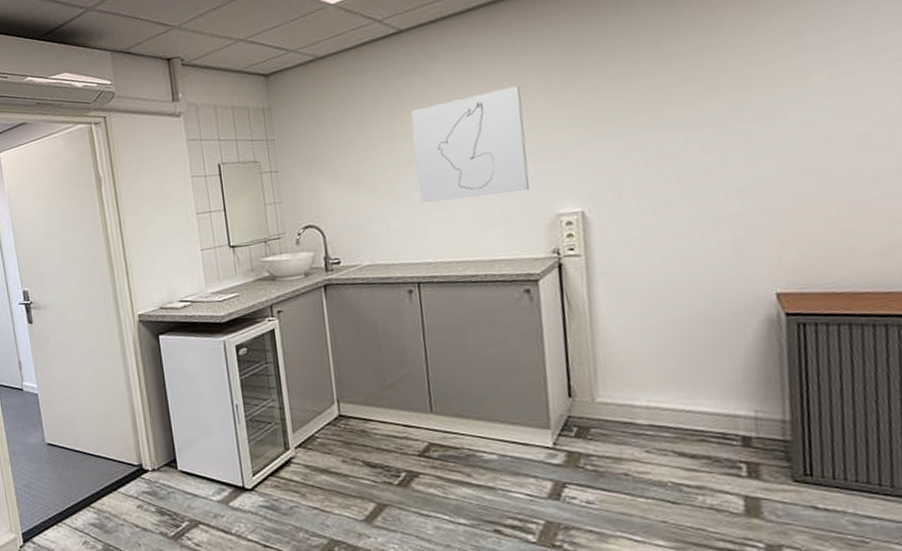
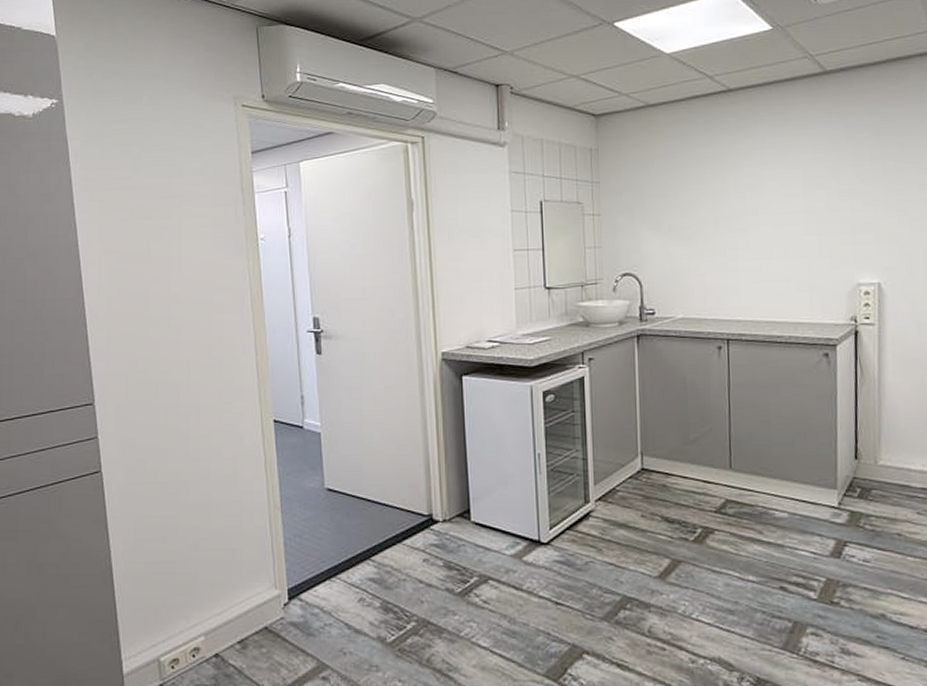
wall art: present [411,85,529,203] -> none [733,157,835,261]

